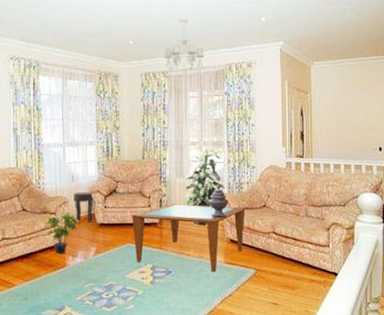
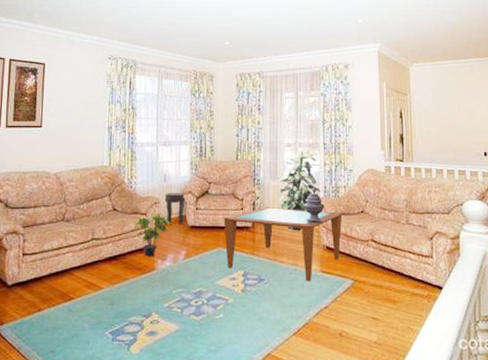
chandelier: present [164,19,205,75] -> none [260,20,301,76]

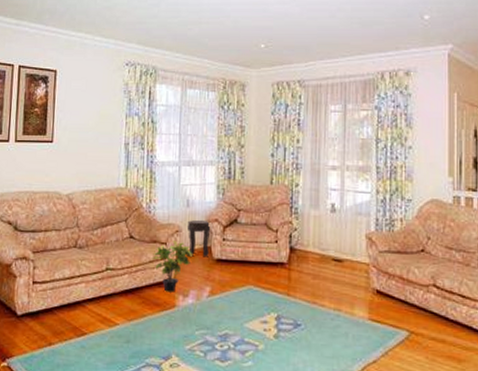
coffee table: present [223,207,343,282] -> none [254,241,398,331]
indoor plant: present [278,148,321,231] -> none [319,171,371,270]
decorative urn: present [304,187,324,222] -> none [351,219,376,261]

